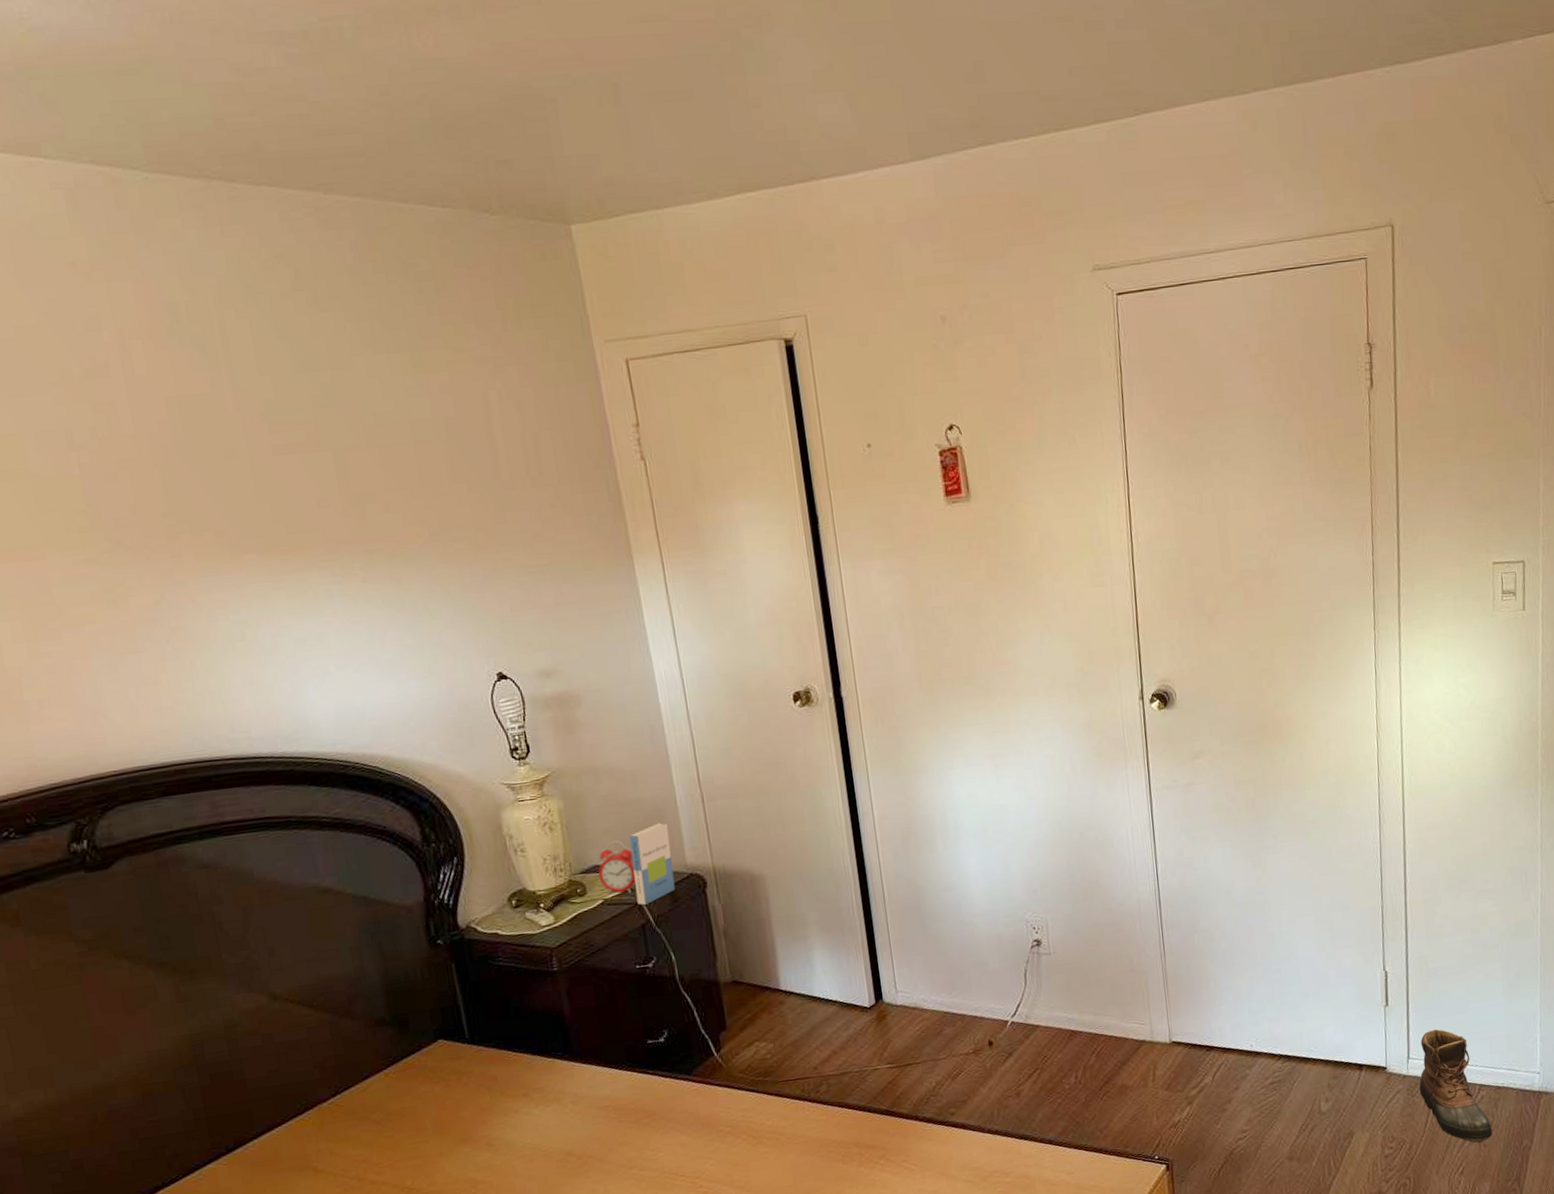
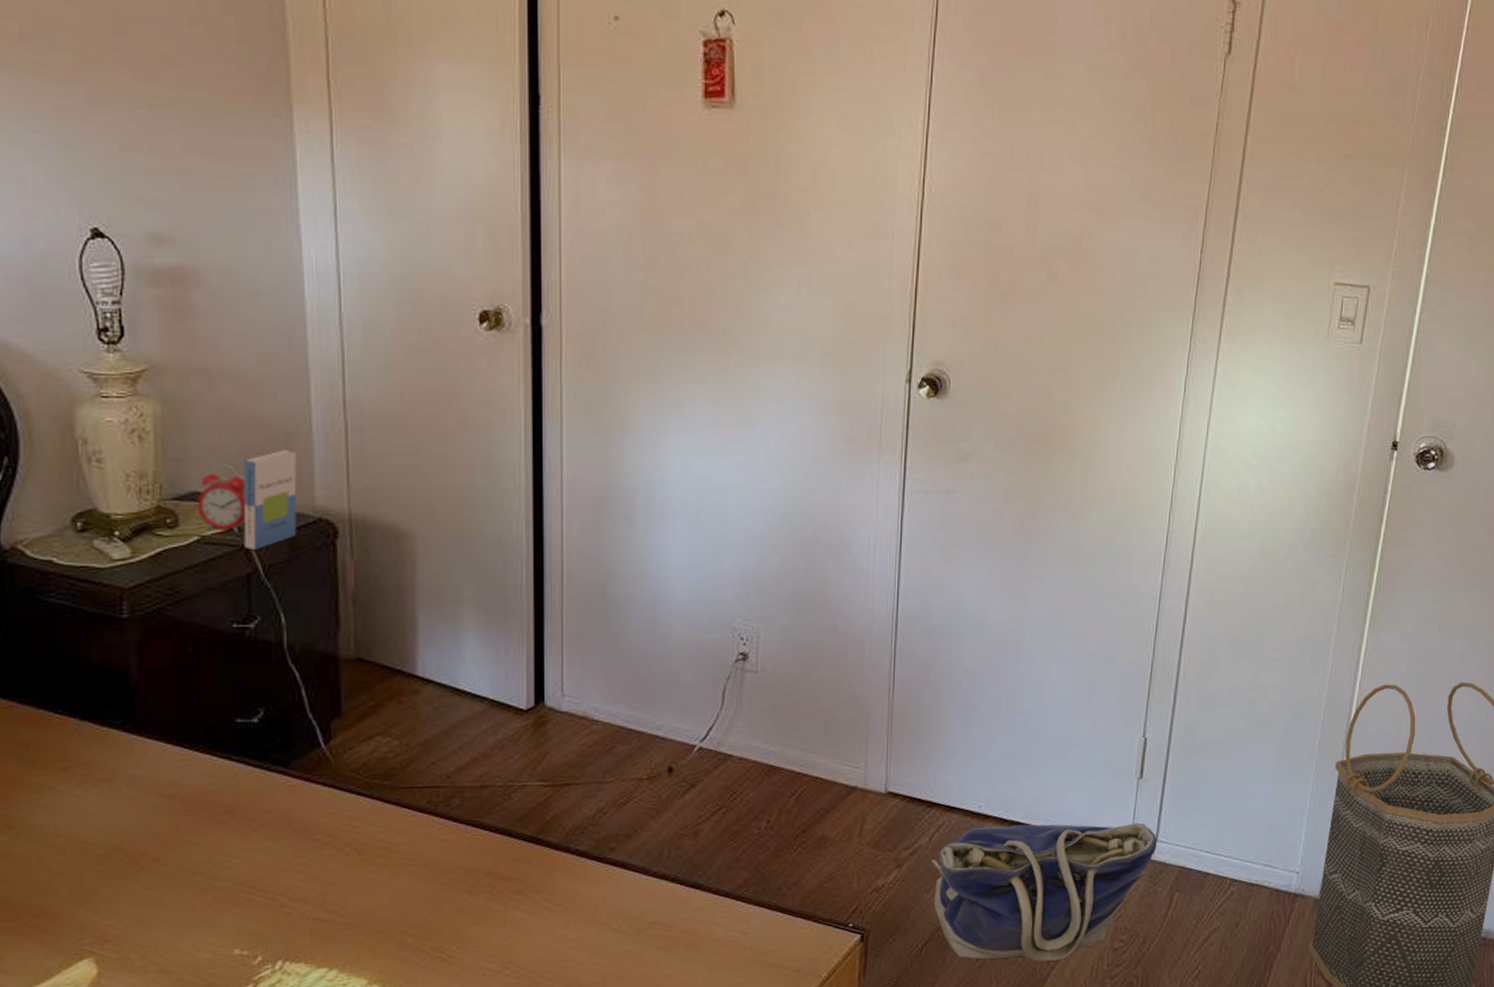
tote bag: none [1216,1044,1410,1177] -> present [931,823,1157,962]
boot: present [1419,1029,1492,1143] -> none [1163,811,1237,944]

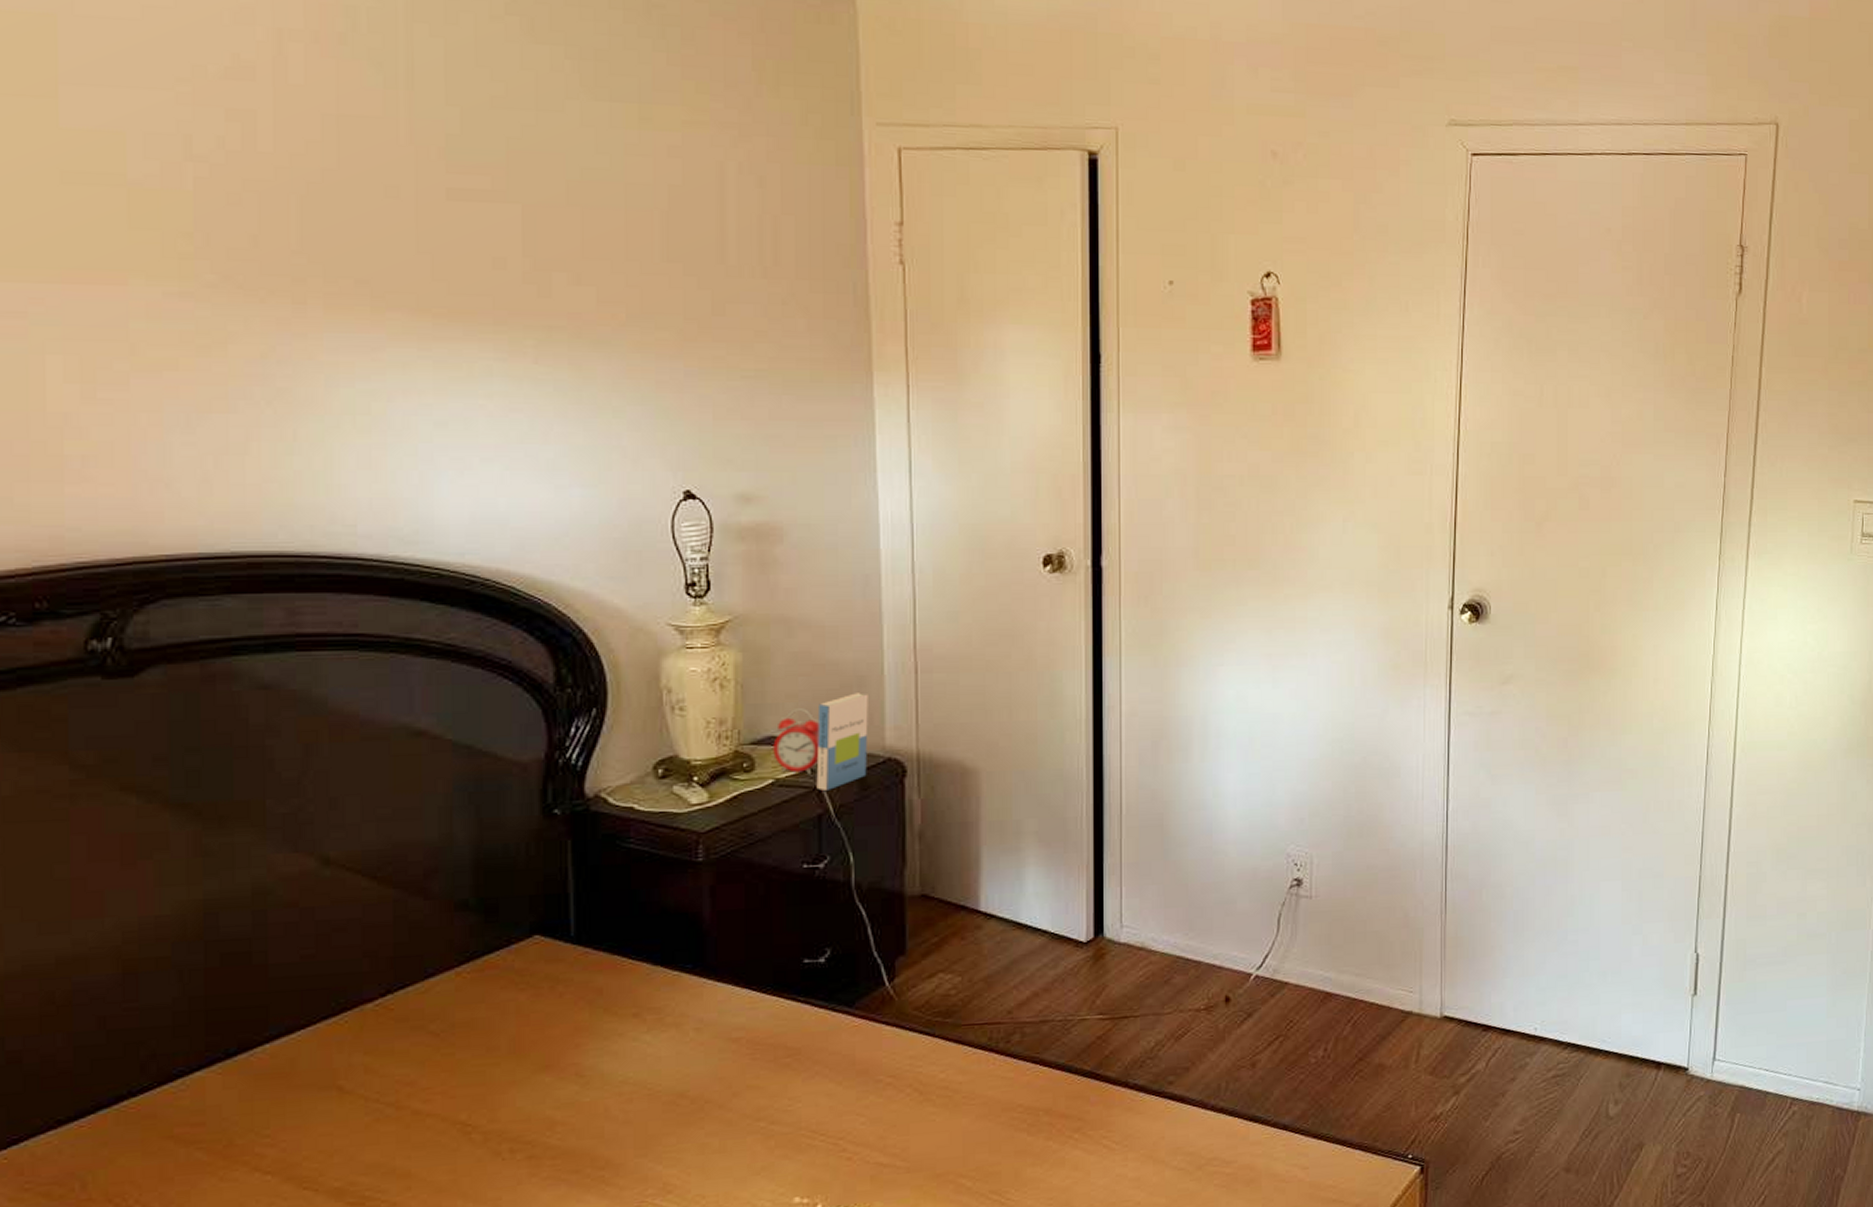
tote bag: present [931,823,1157,962] -> none [1488,1041,1715,1191]

